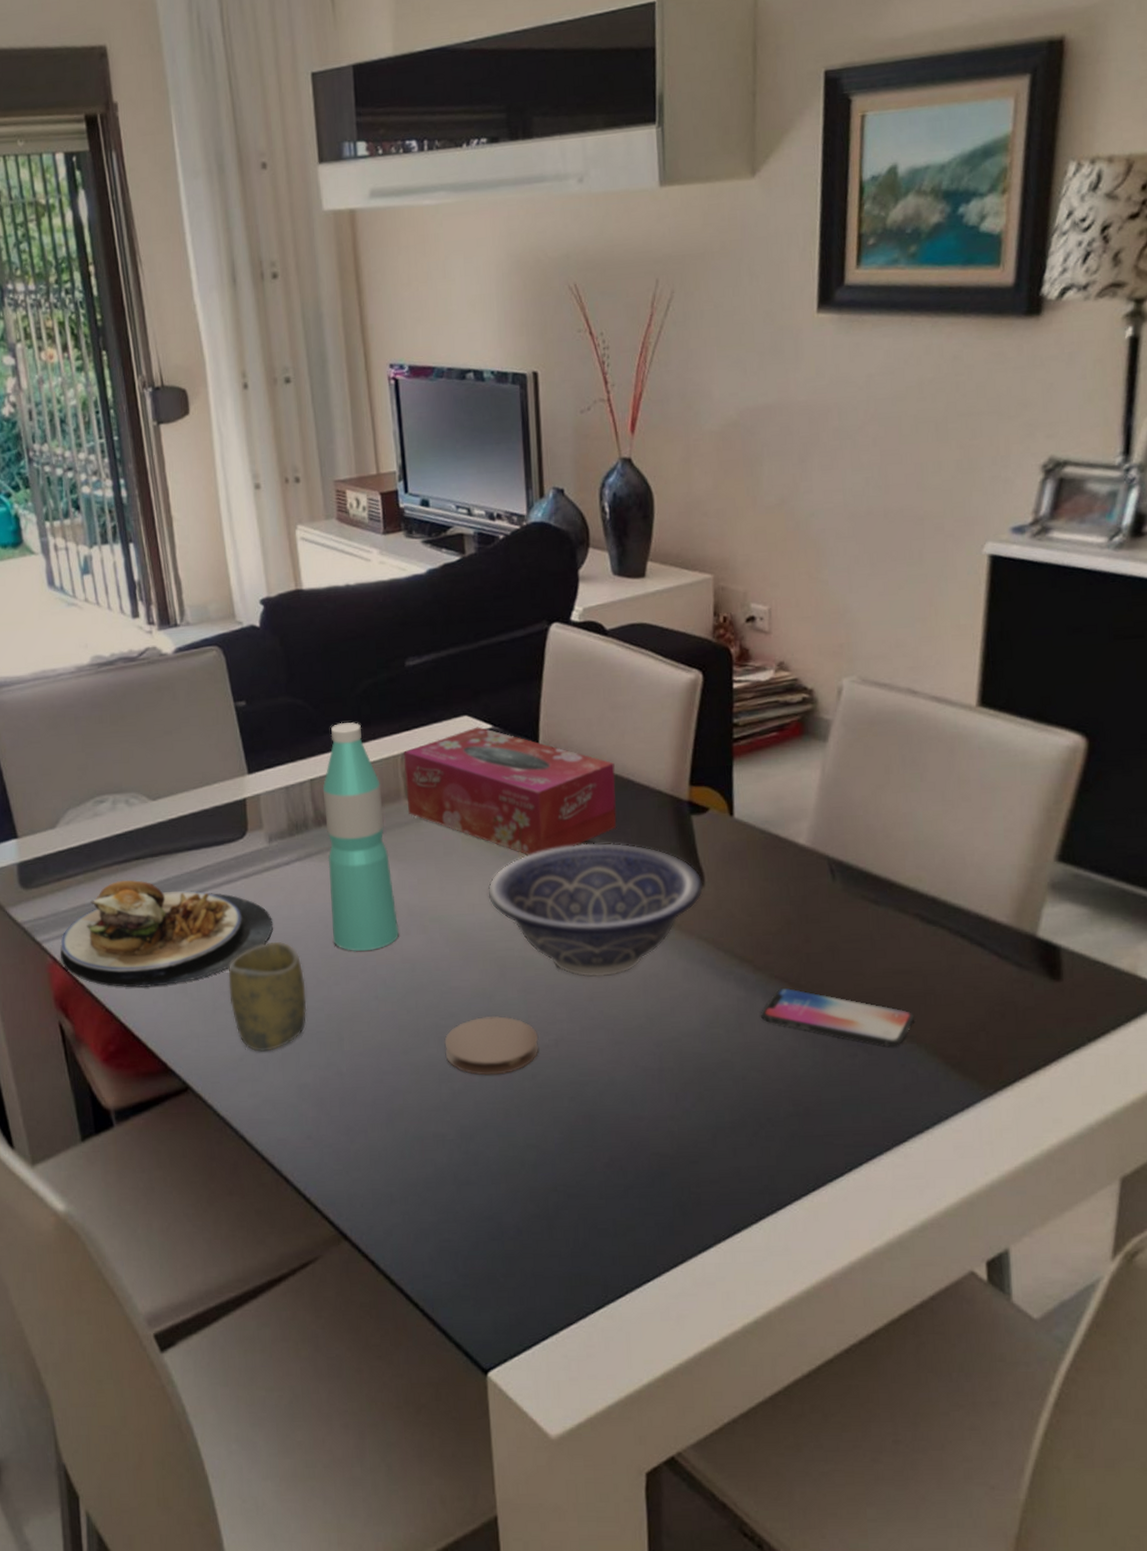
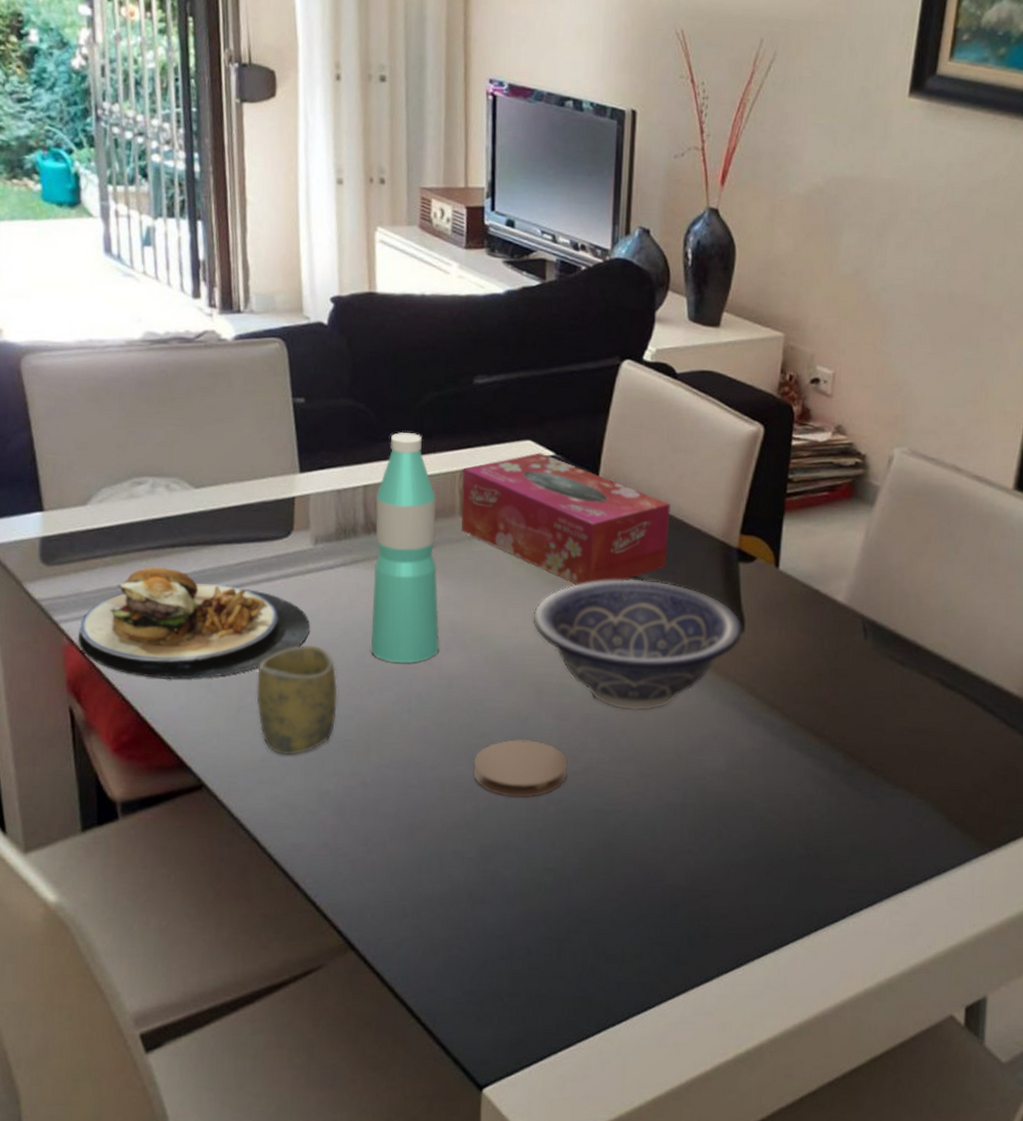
smartphone: present [761,987,914,1048] -> none [784,736,925,801]

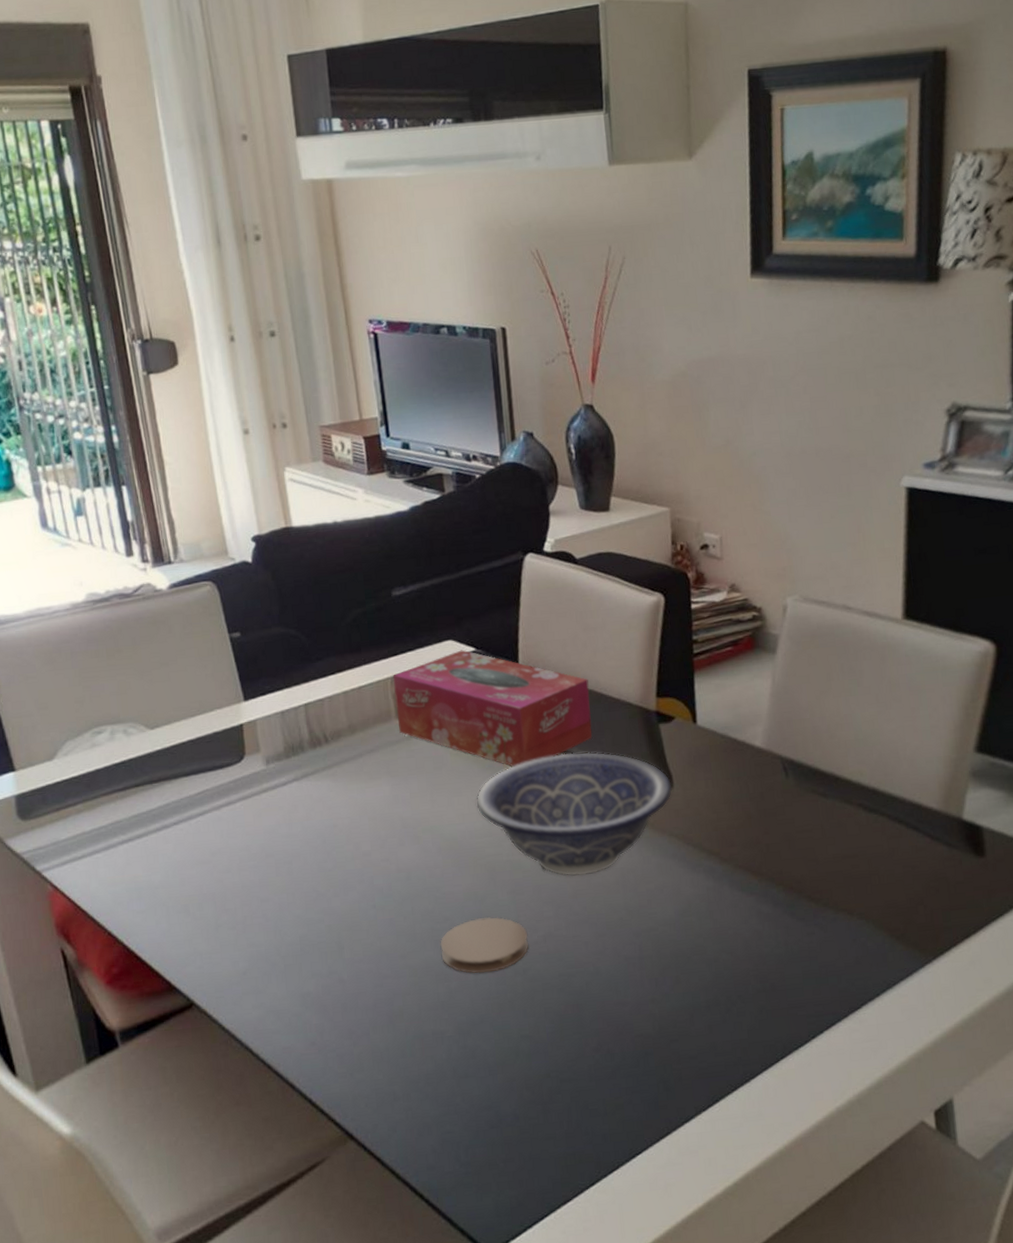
plate: present [78,567,310,679] -> none [60,807,272,911]
cup: present [256,645,338,755] -> none [229,858,308,965]
water bottle: present [371,431,440,664] -> none [316,649,394,865]

